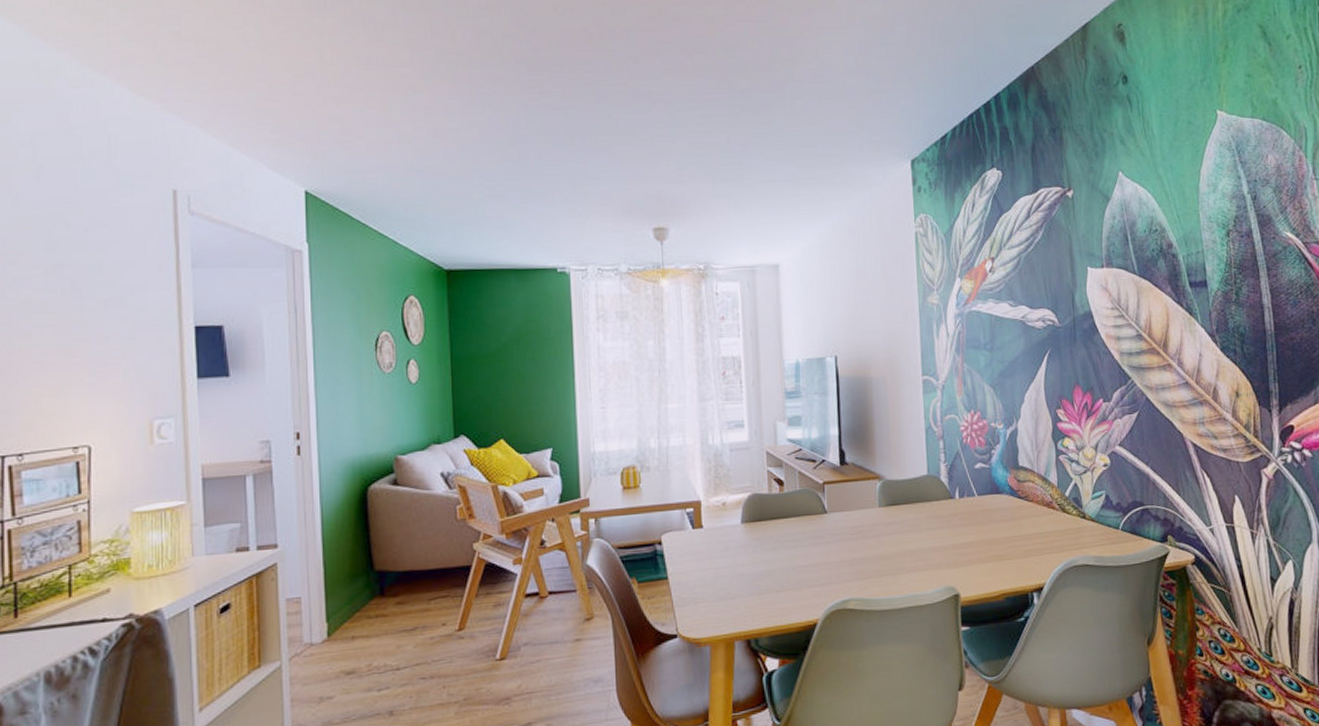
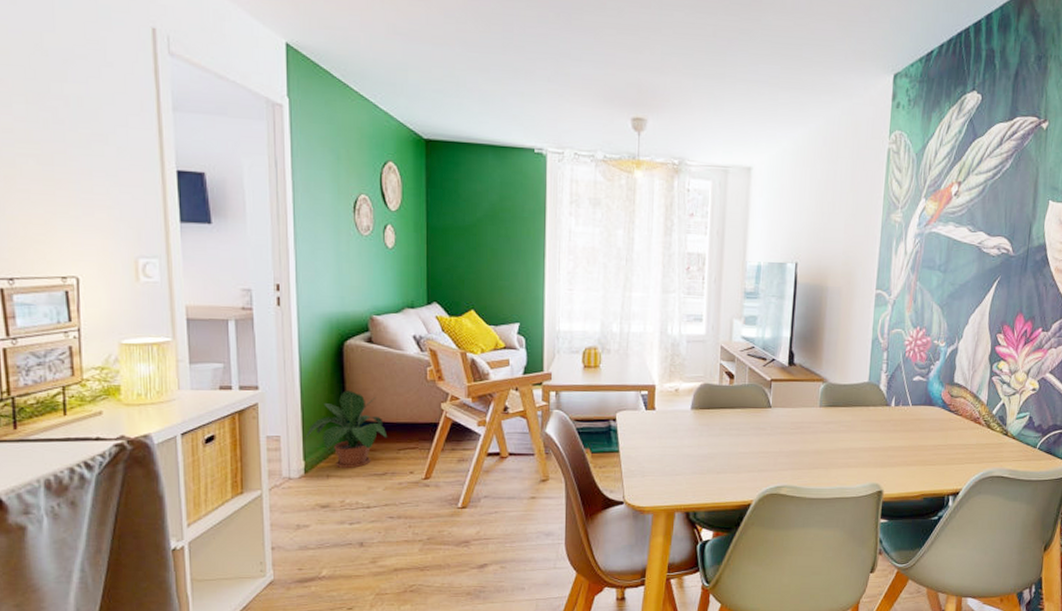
potted plant: none [326,539,417,628] -> present [304,391,388,469]

